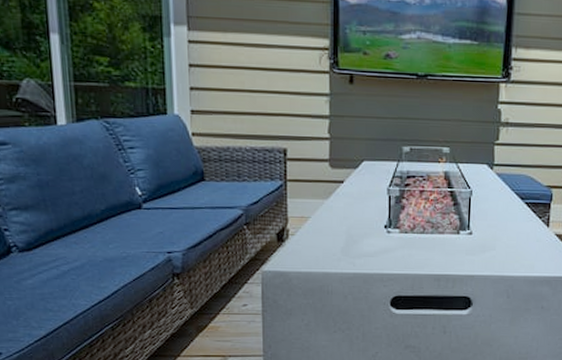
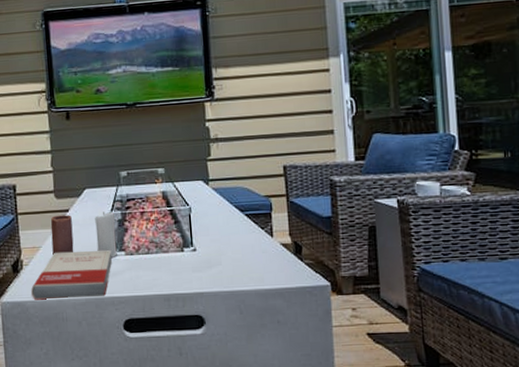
book: none [296,224,385,273] -> present [31,250,112,300]
candle: none [322,186,346,227] -> present [50,215,74,256]
candle: none [370,186,392,234] -> present [95,211,117,258]

